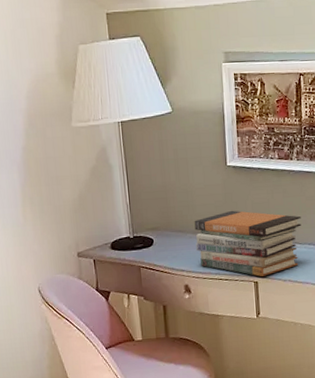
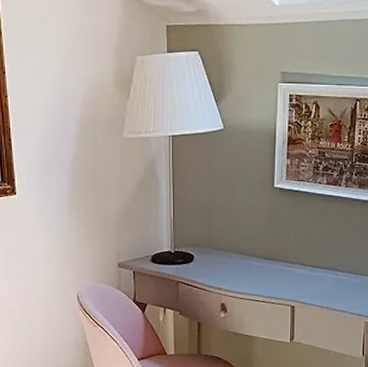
book stack: present [194,210,302,277] -> none [236,232,344,301]

